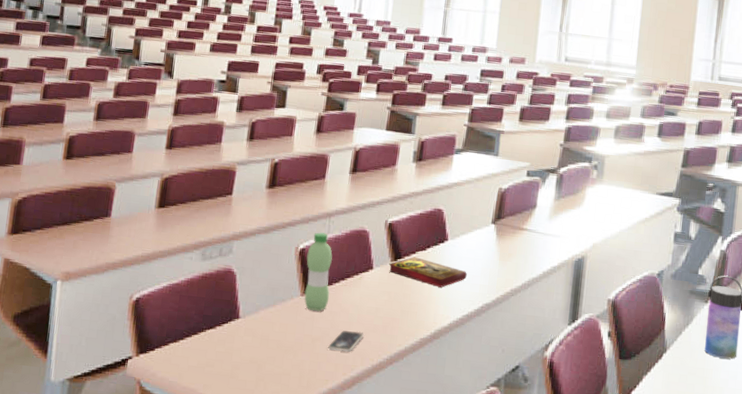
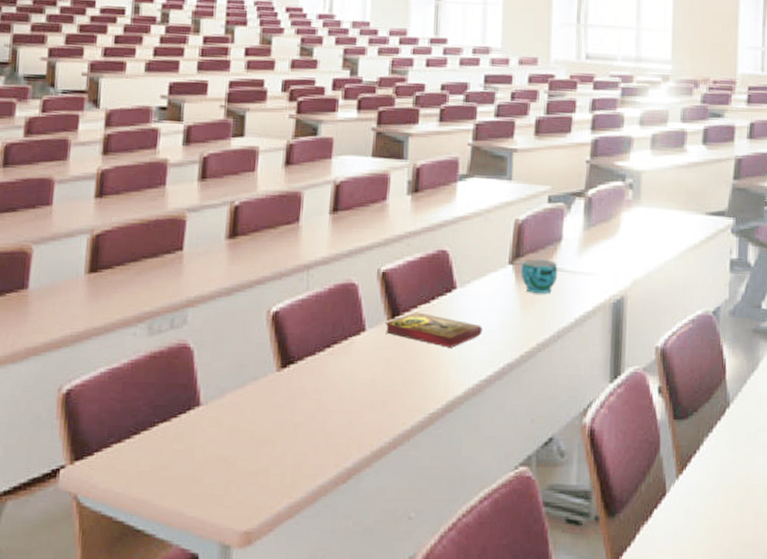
water bottle: present [304,232,333,312] -> none [281,290,314,390]
smartphone: present [328,331,364,352] -> none [315,410,359,437]
cup: none [501,220,532,250] -> present [521,257,558,294]

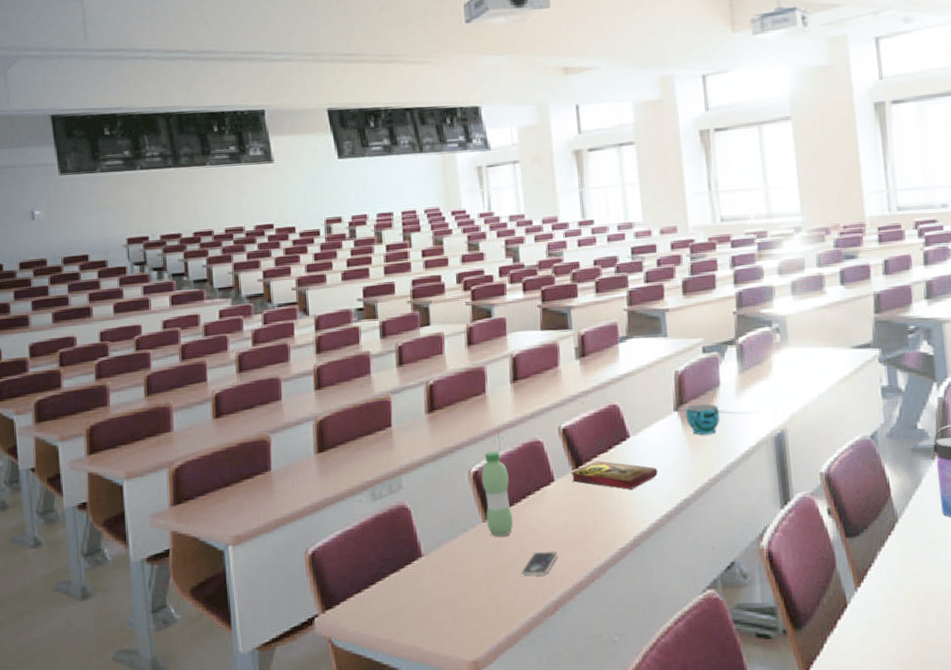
water bottle: none [281,290,314,390] -> present [481,451,514,537]
smartphone: none [315,410,359,437] -> present [522,551,558,576]

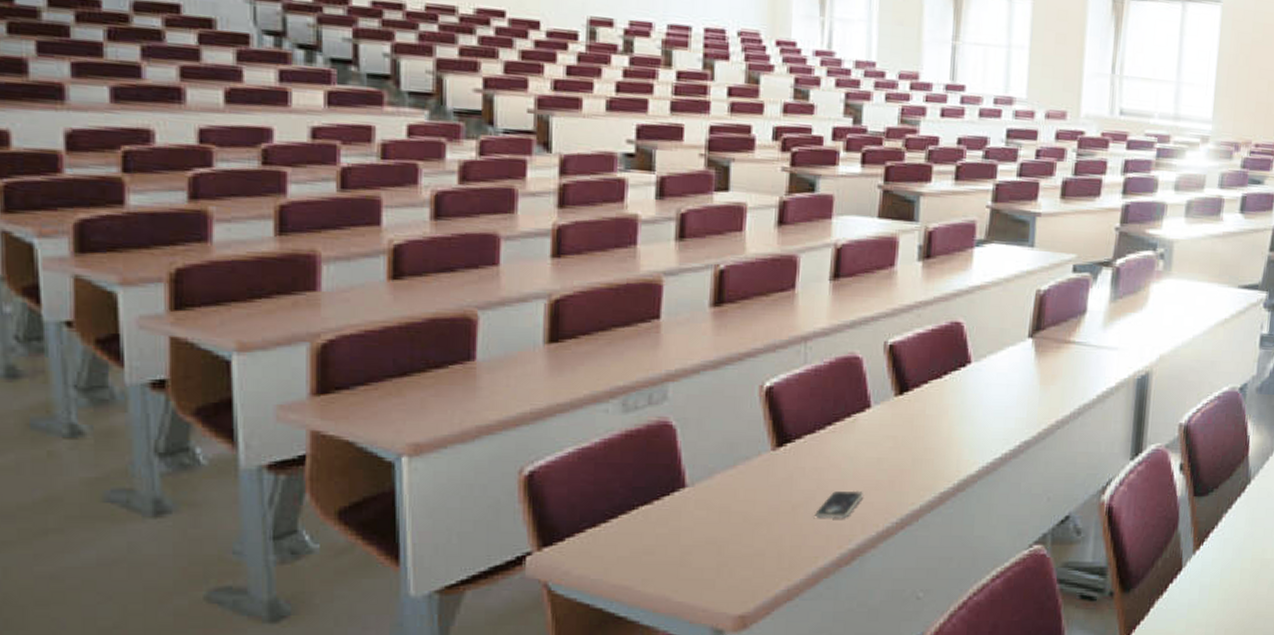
water bottle: present [481,451,514,537] -> none [776,363,813,470]
book: present [570,460,658,490] -> none [892,387,998,425]
cup: present [685,402,720,435] -> none [1041,331,1081,370]

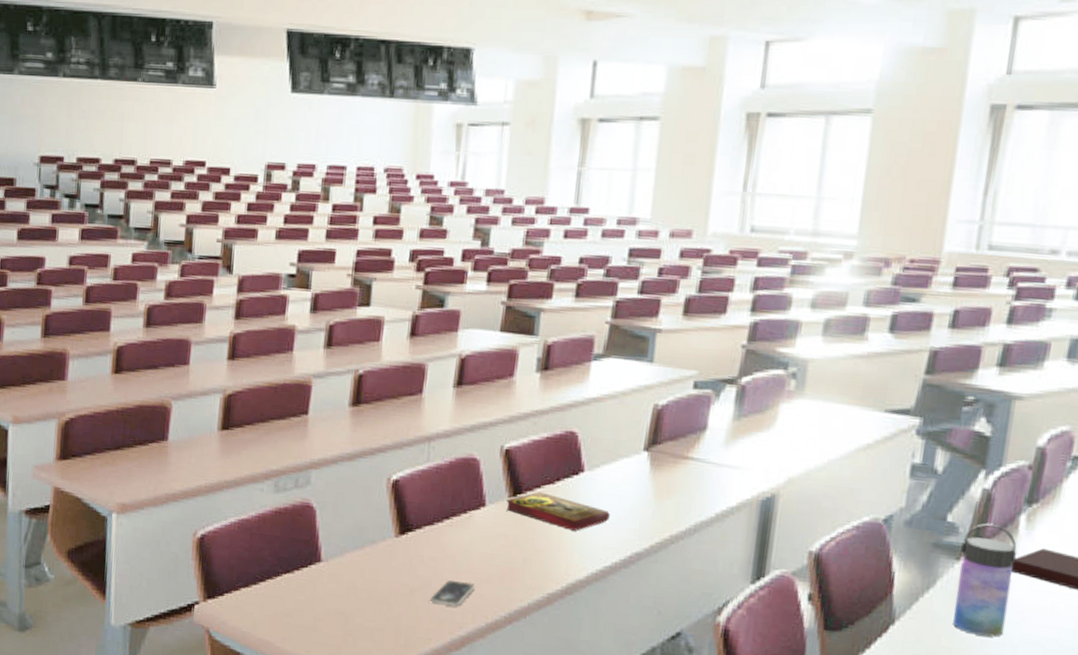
book: none [892,387,998,425] -> present [506,491,610,531]

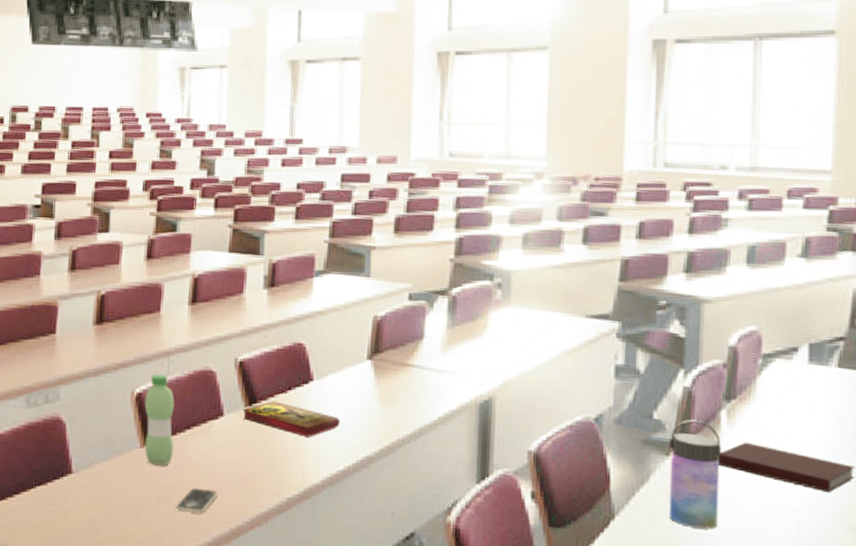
water bottle: none [399,460,434,557] -> present [144,374,174,466]

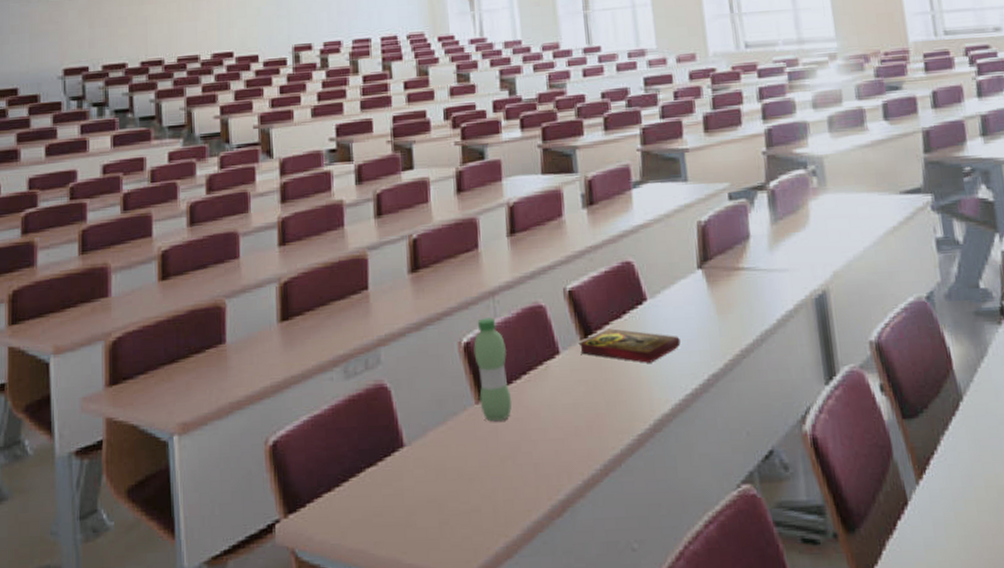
smartphone: present [176,488,218,513] -> none [522,438,565,469]

